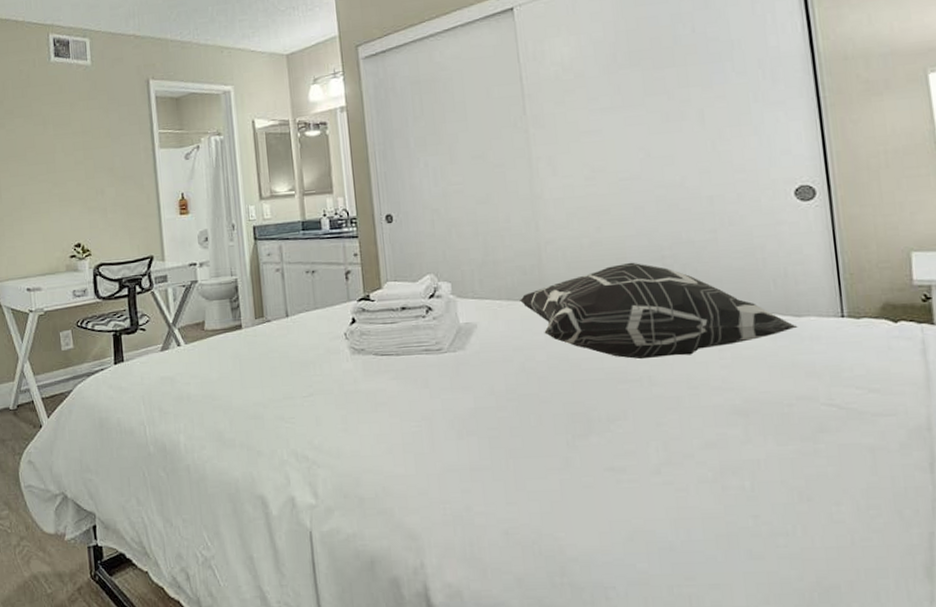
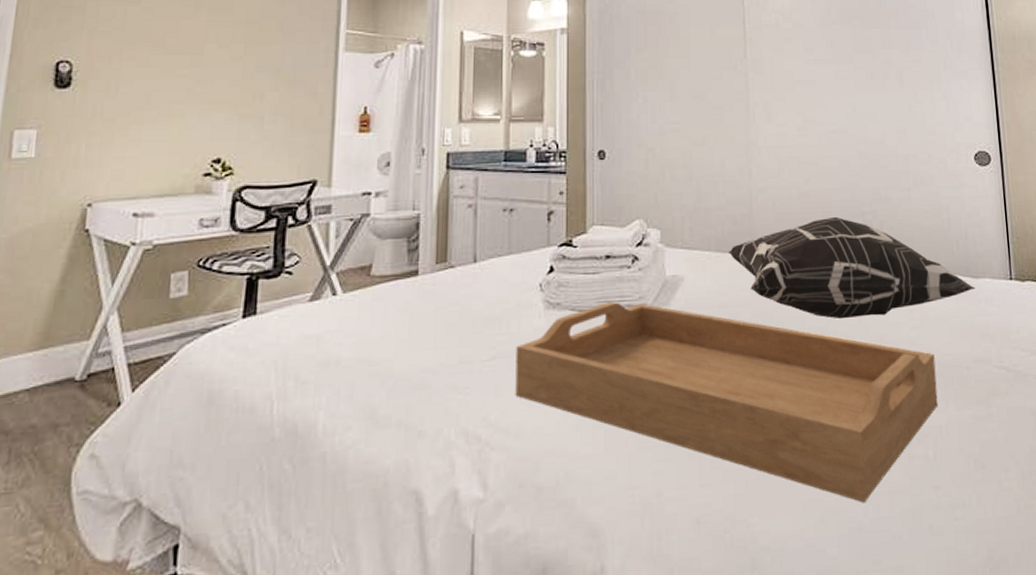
serving tray: none [329,347,755,525] -> present [515,302,938,502]

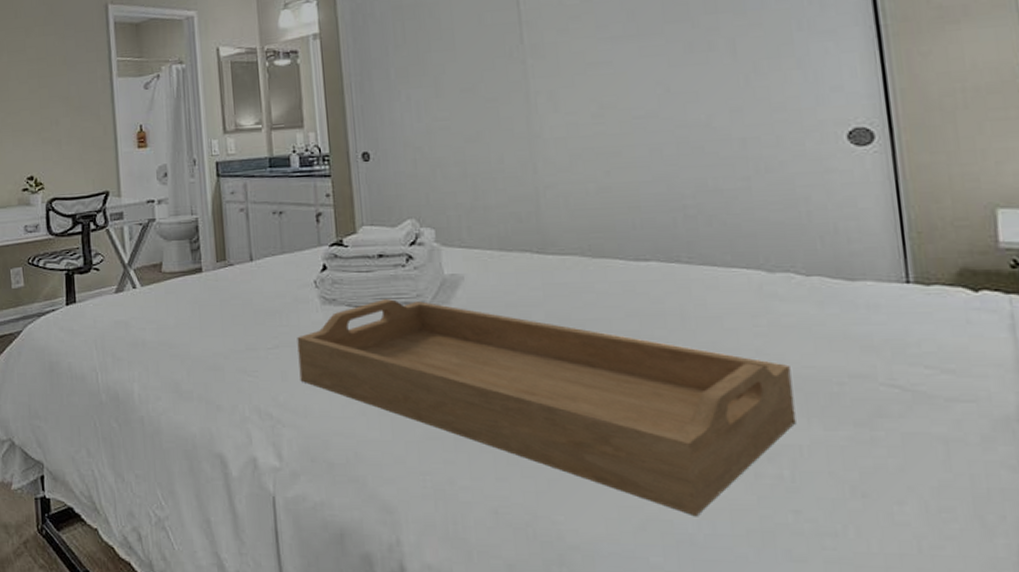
decorative pillow: present [727,216,976,319] -> none [513,211,851,323]

